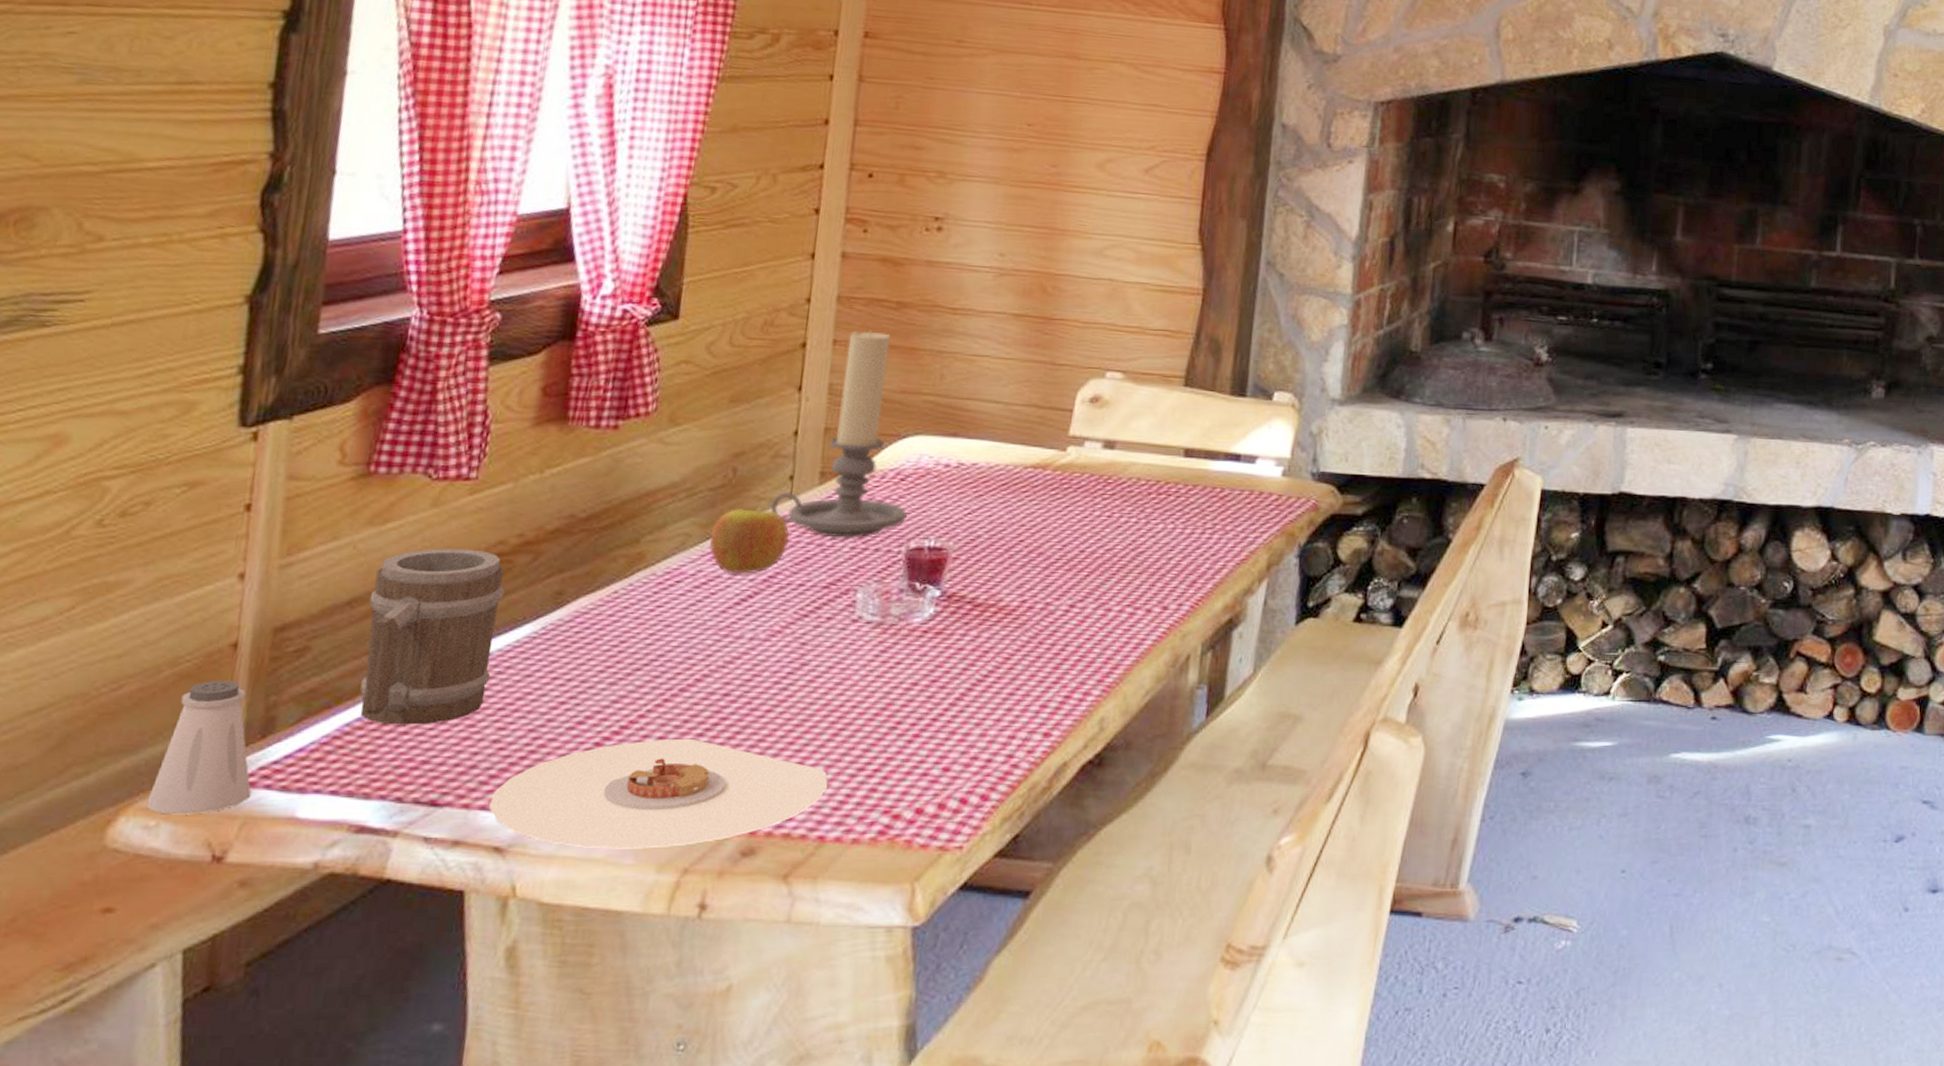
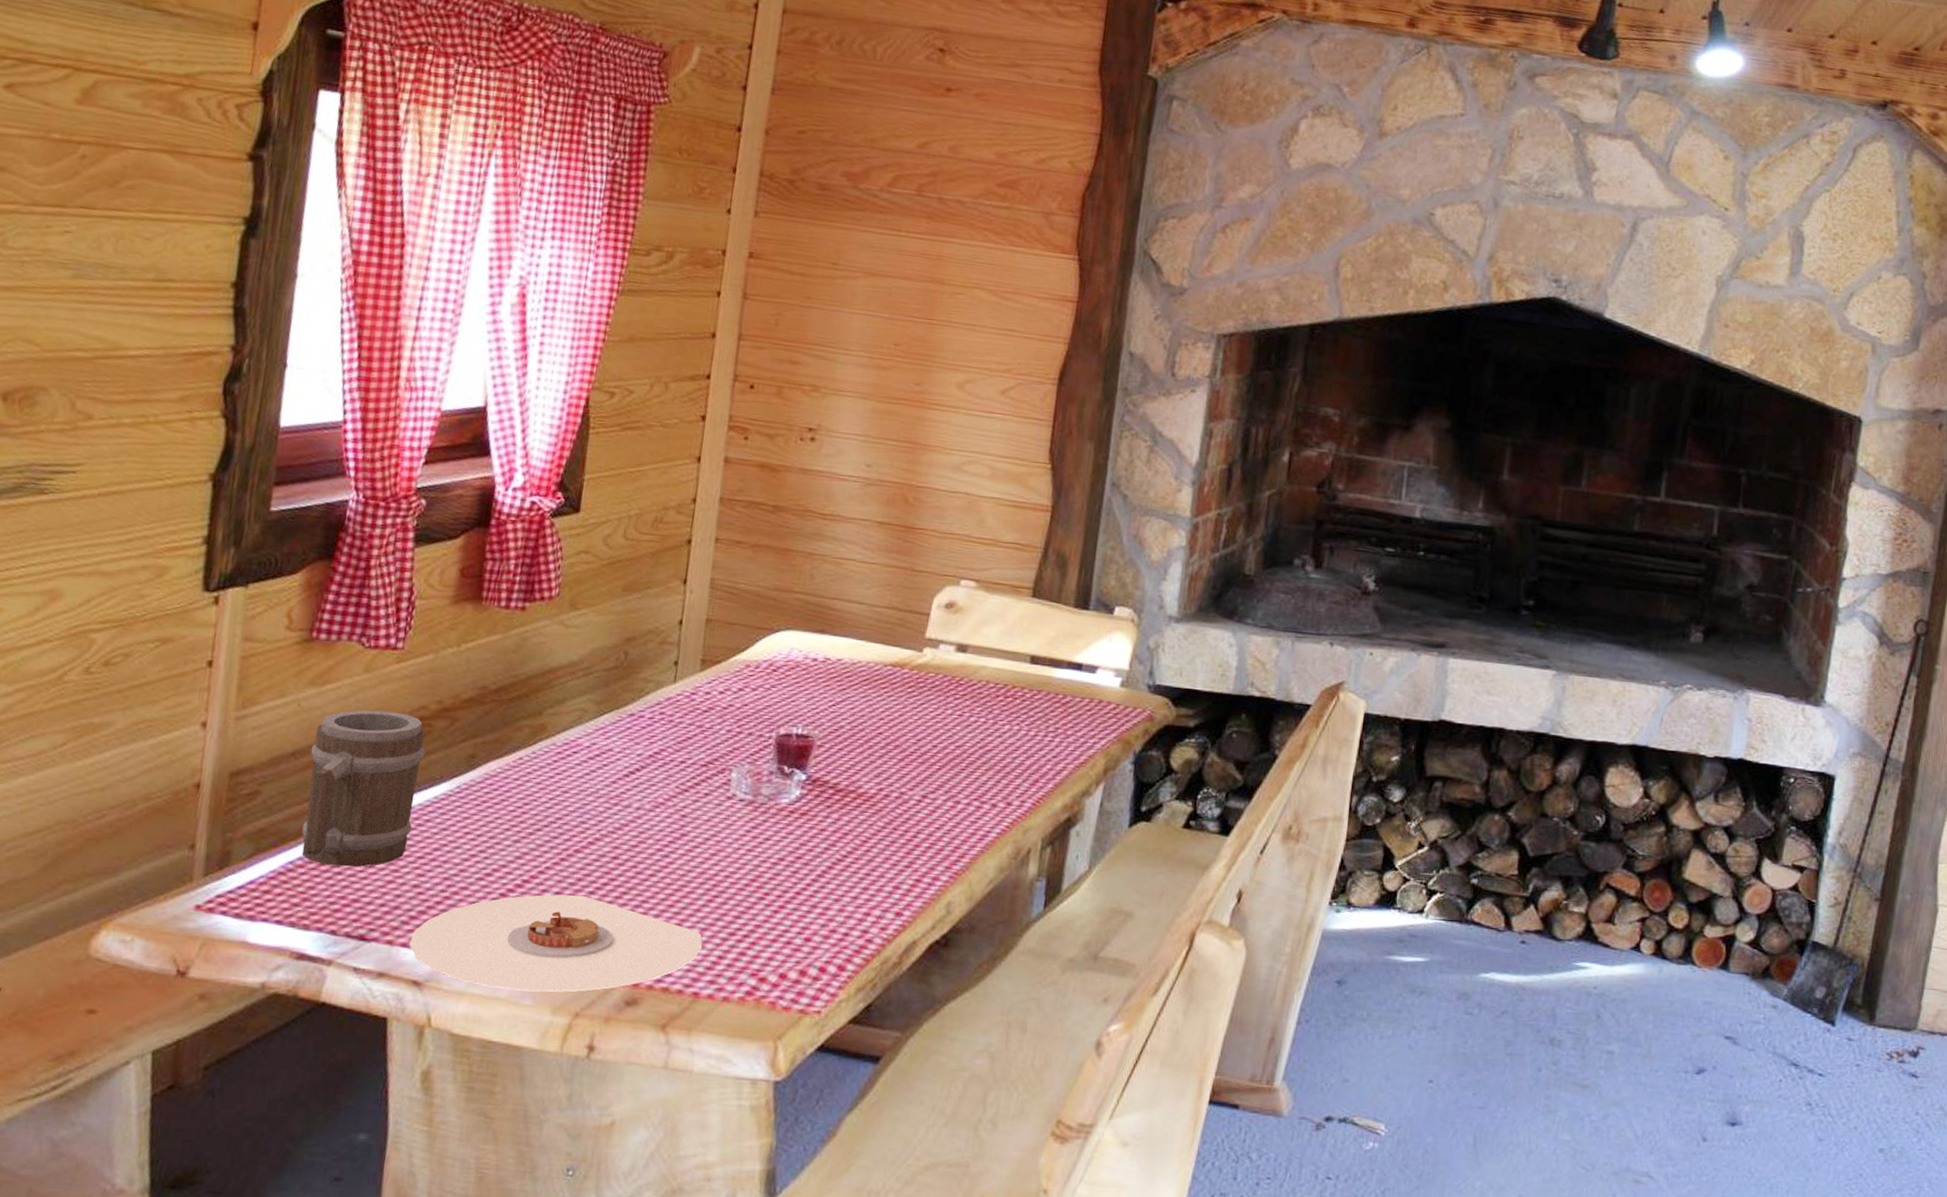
saltshaker: present [146,681,251,815] -> none [123,815,210,933]
apple: present [709,509,790,574] -> none [603,689,674,749]
candle holder: present [770,330,907,538] -> none [656,530,778,723]

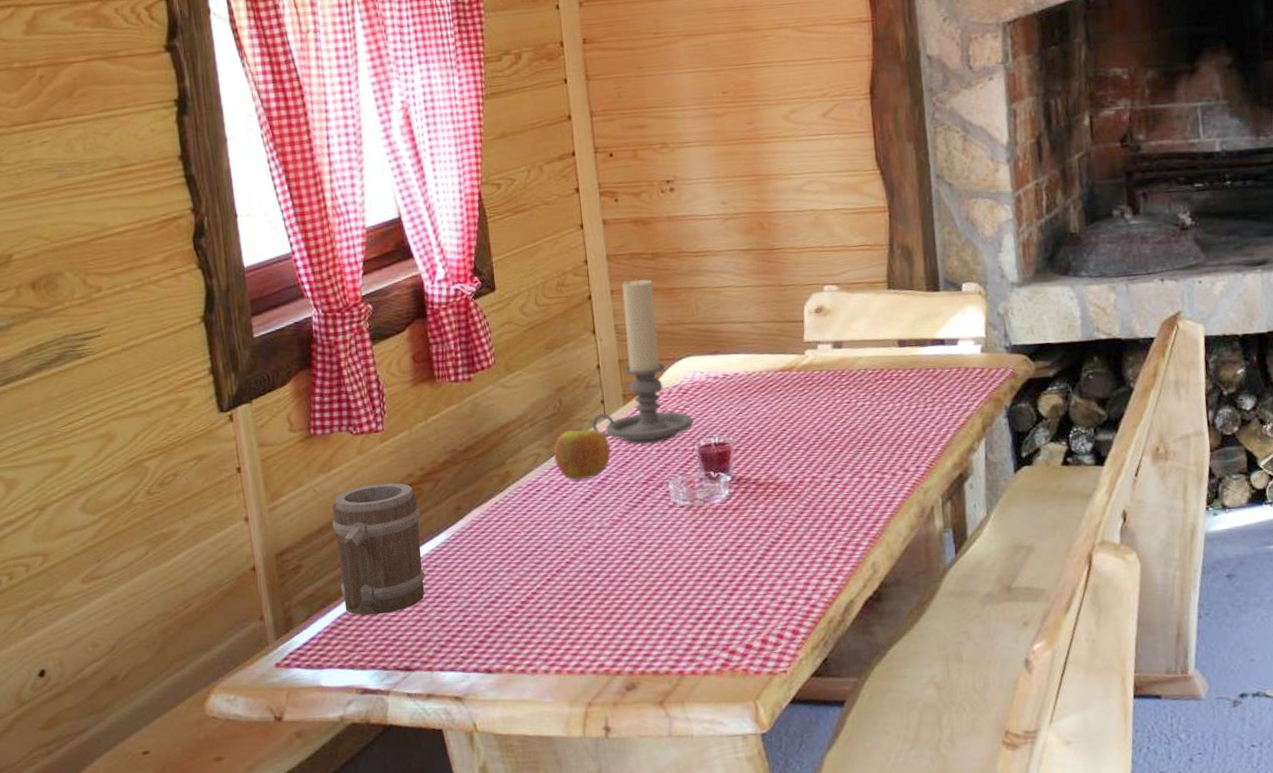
plate: present [409,894,703,992] -> none [445,606,678,693]
apple: none [603,689,674,749] -> present [553,429,611,481]
candle holder: none [656,530,778,723] -> present [591,278,693,444]

